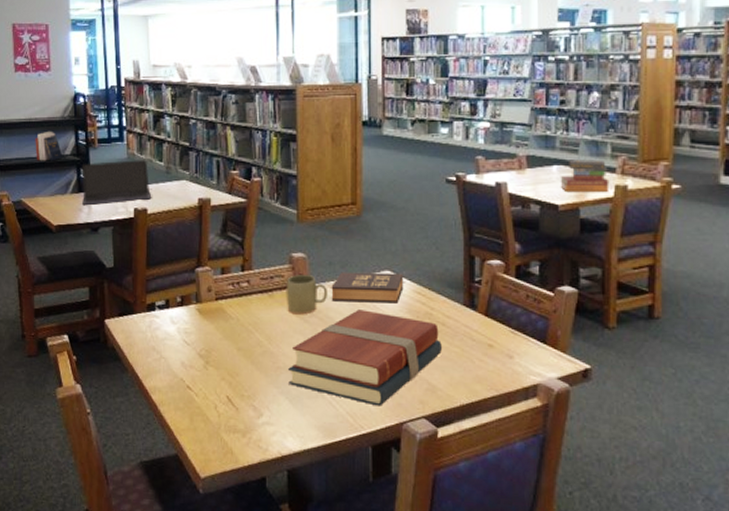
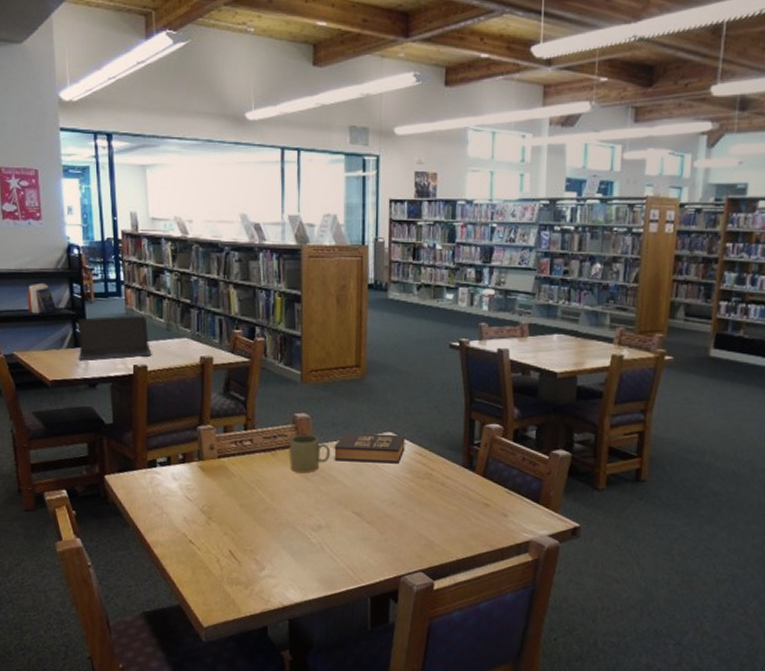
books: present [288,310,442,406] -> none [290,469,440,561]
books: present [561,160,610,191] -> none [561,329,607,361]

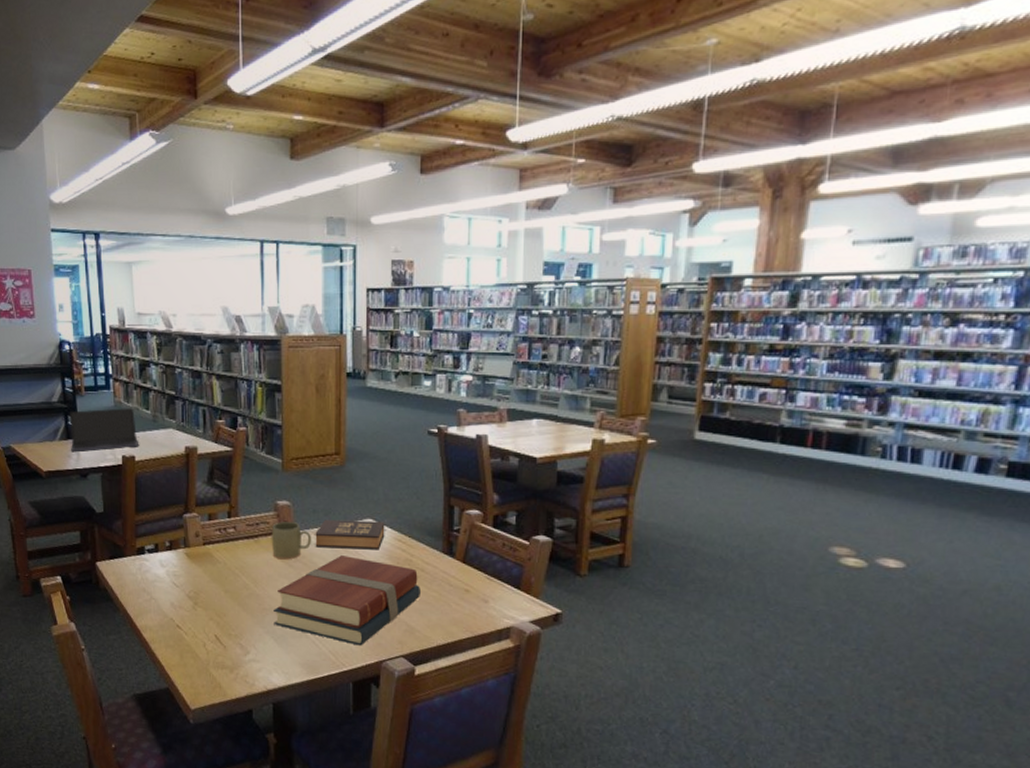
books: present [26,282,57,315] -> none [22,378,50,408]
books: none [290,469,440,561] -> present [274,555,420,646]

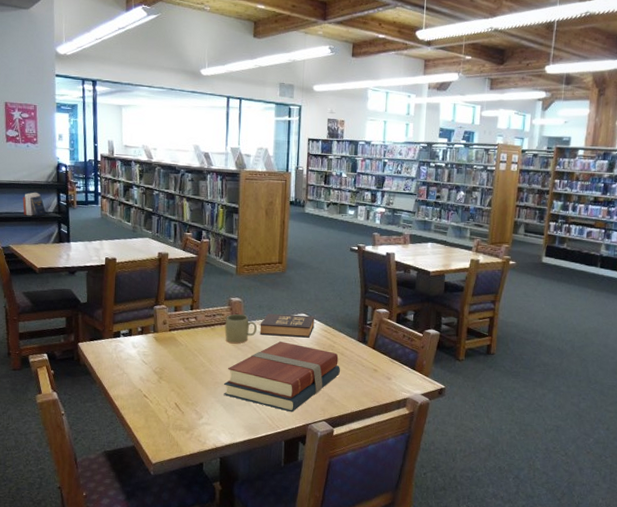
books: none [22,378,50,408] -> present [22,192,47,217]
laptop: present [69,408,139,453] -> none [62,219,121,254]

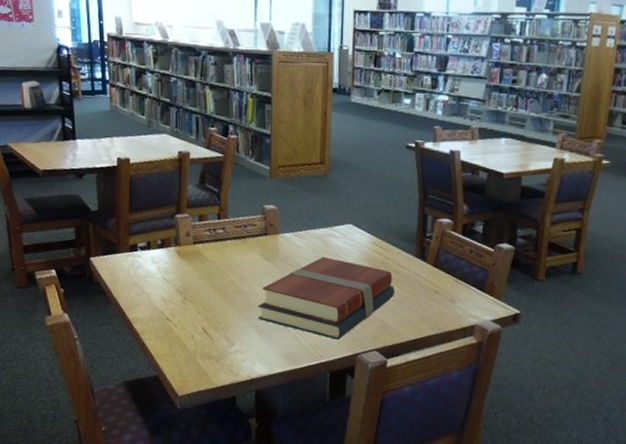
mug: present [224,314,258,344] -> none [257,224,296,260]
hardback book: present [259,313,315,338] -> none [299,223,364,253]

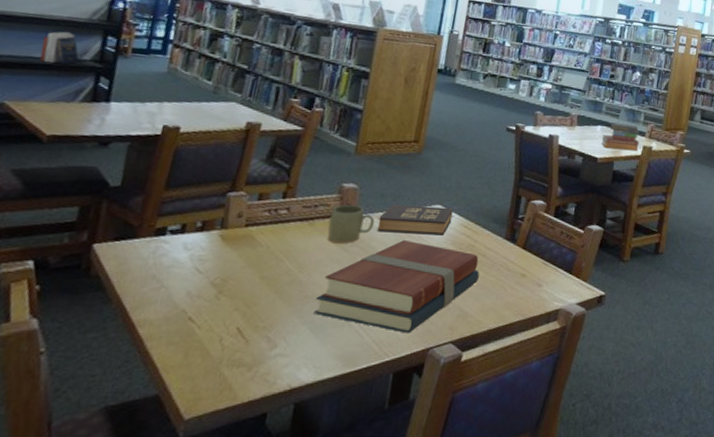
mug: none [257,224,296,260] -> present [327,204,375,244]
hardback book: none [299,223,364,253] -> present [377,204,454,236]
books: none [507,133,550,163] -> present [602,122,640,150]

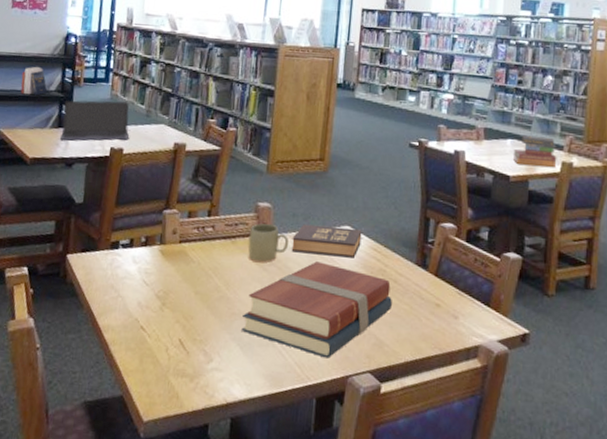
laptop: none [93,72,192,118] -> present [60,100,130,142]

